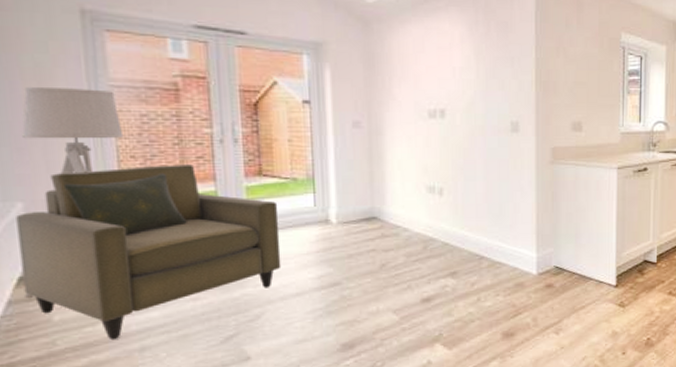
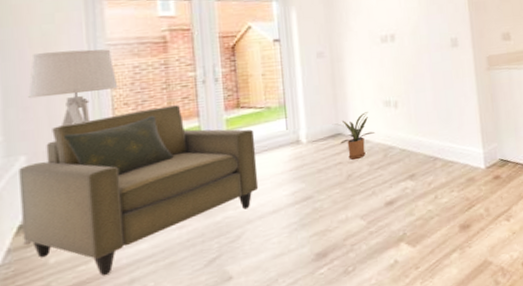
house plant: none [366,196,416,248] -> present [332,112,376,160]

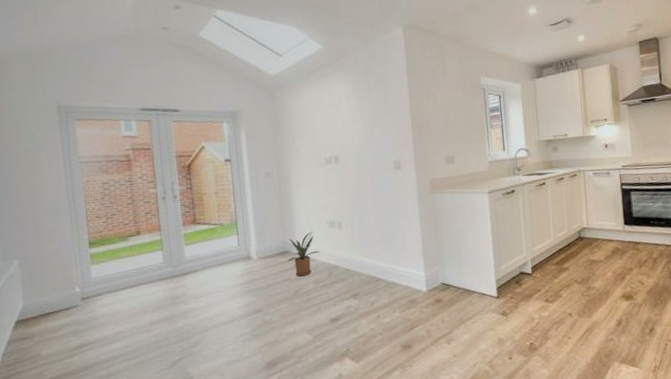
armchair: present [19,105,259,275] -> none [13,219,215,368]
floor lamp: present [23,49,119,246] -> none [17,166,91,339]

